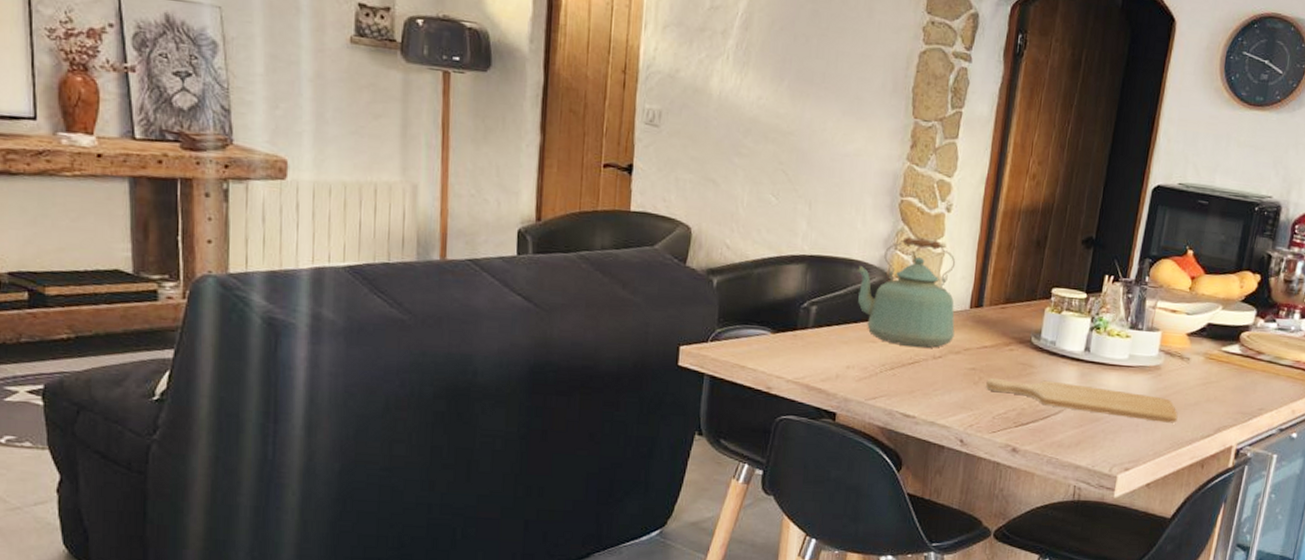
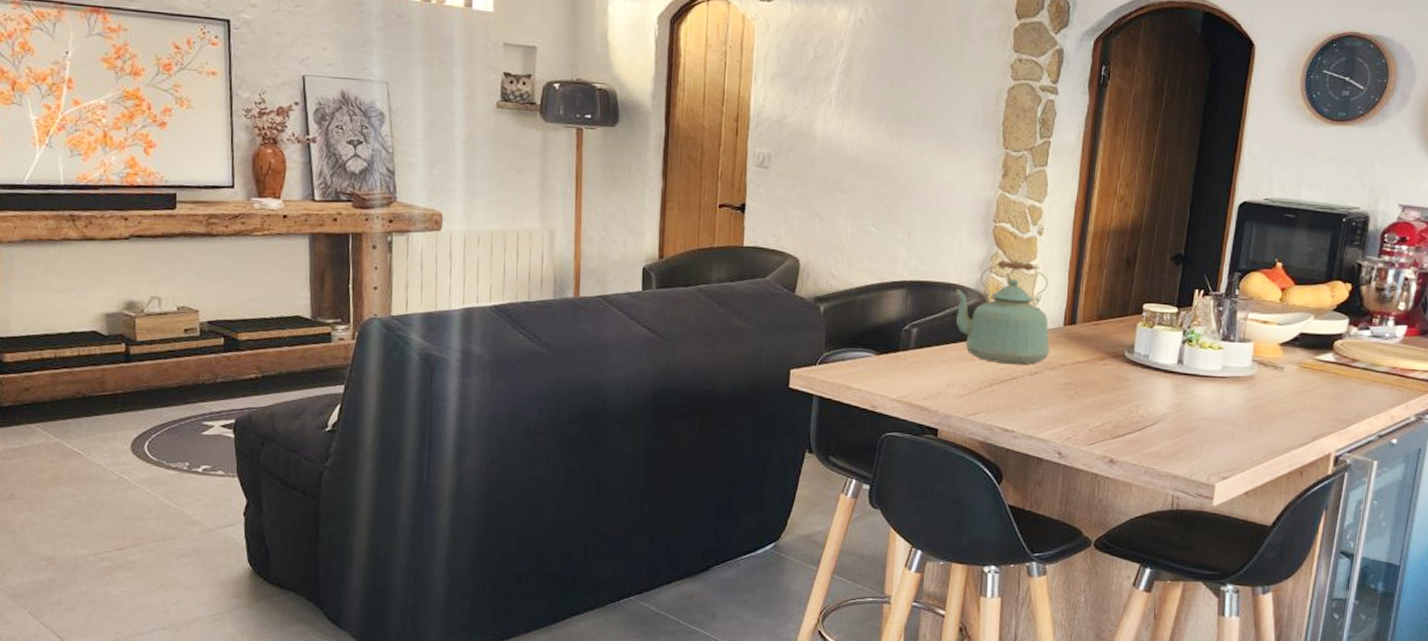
chopping board: present [986,378,1178,423] -> none [1082,392,1274,432]

